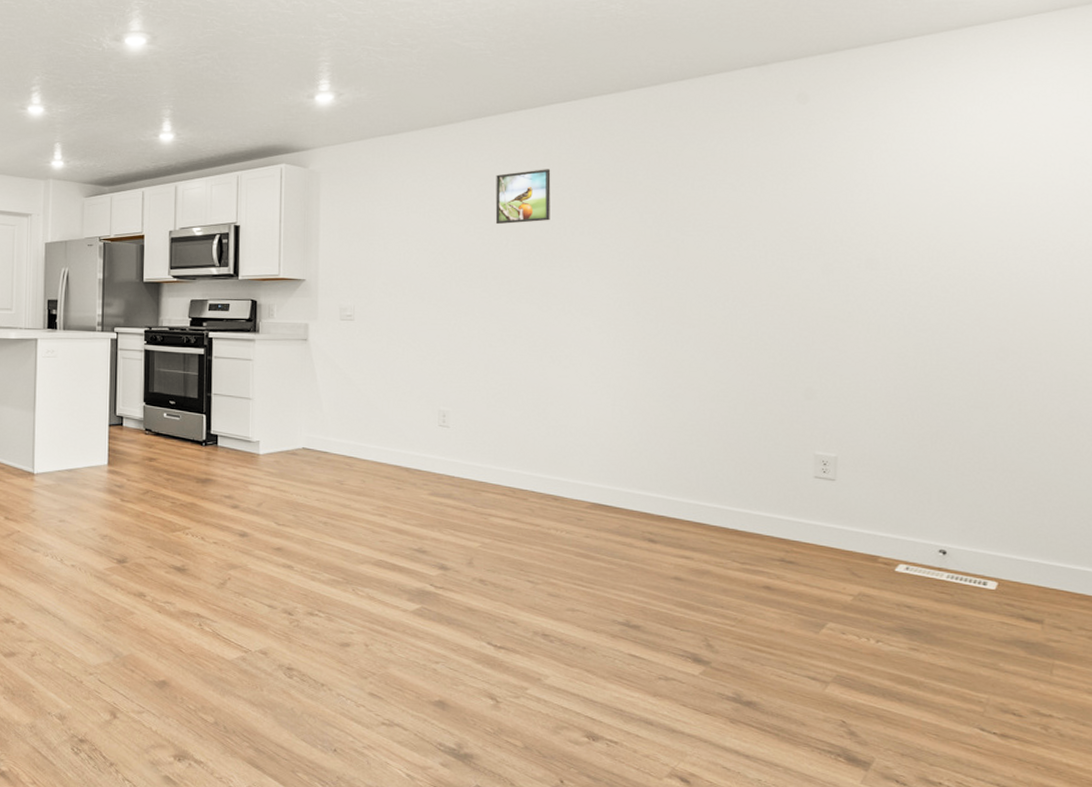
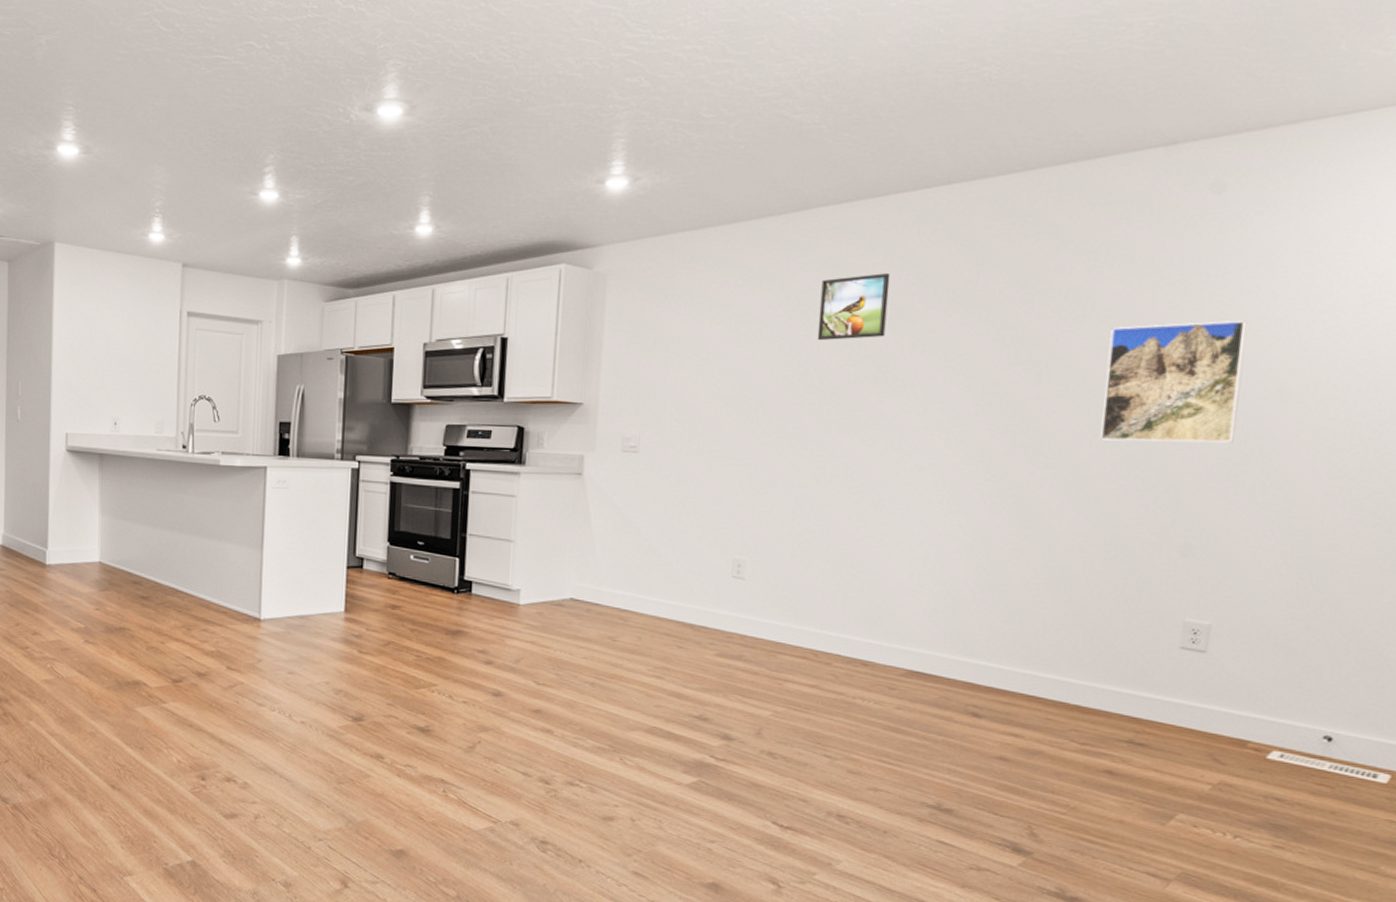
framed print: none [730,203,838,304] -> present [1100,320,1247,443]

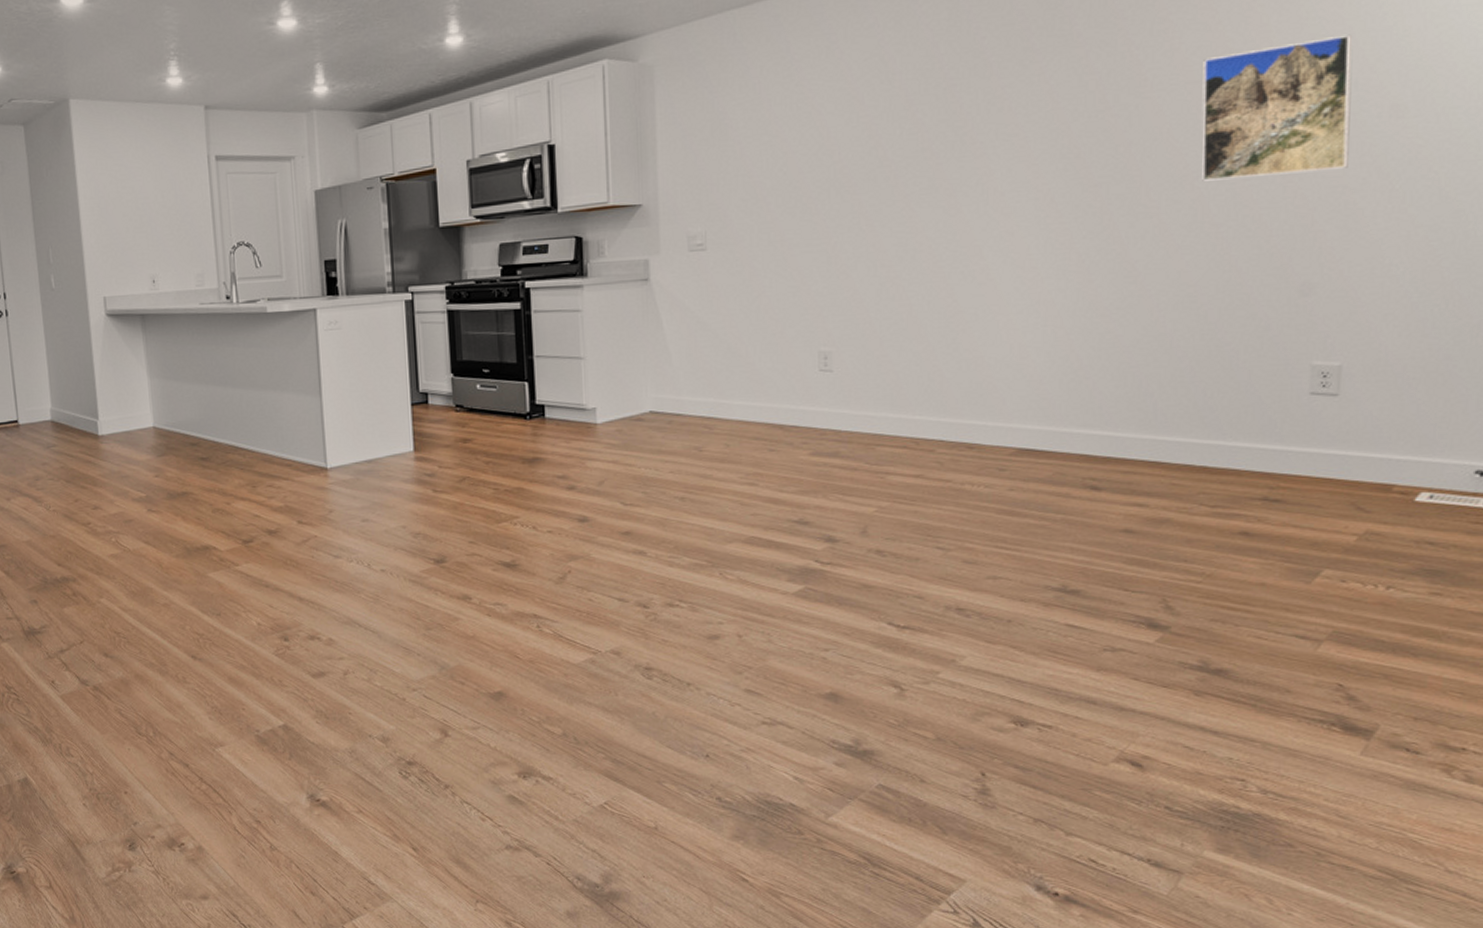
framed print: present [817,273,891,341] -> none [884,29,958,110]

